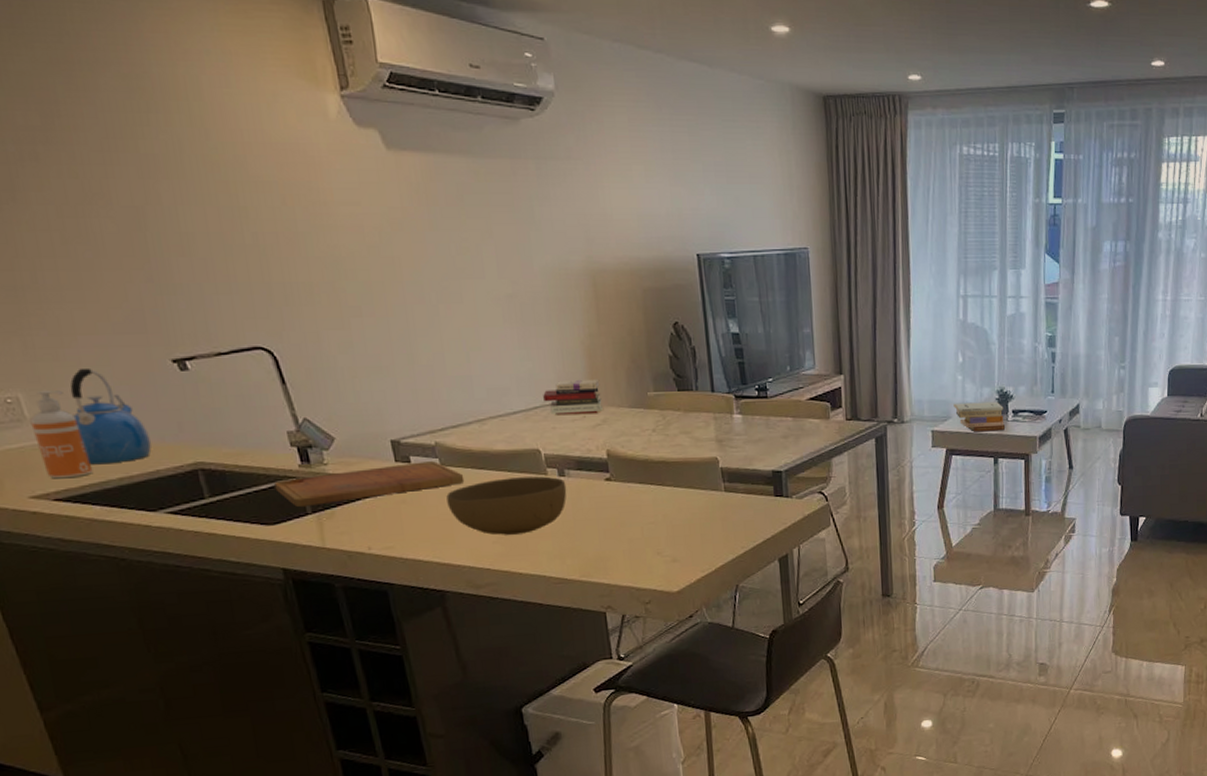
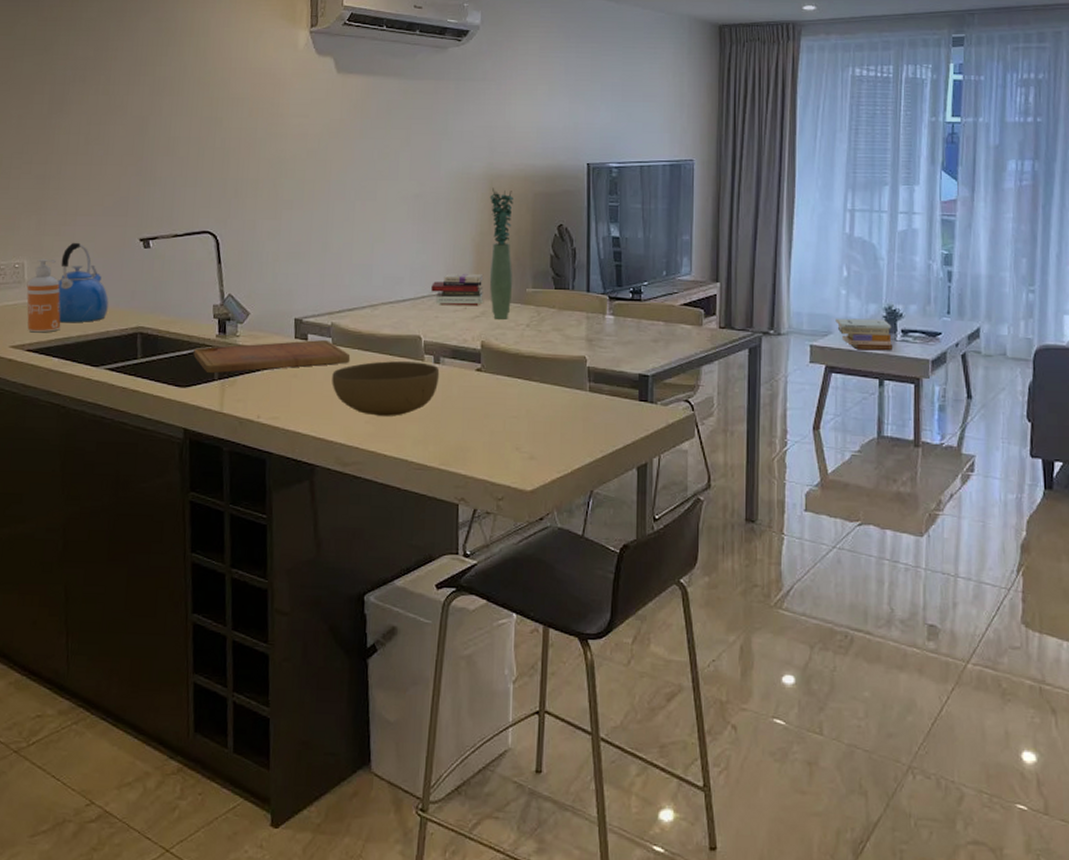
vase: none [594,284,634,427] -> present [489,188,513,321]

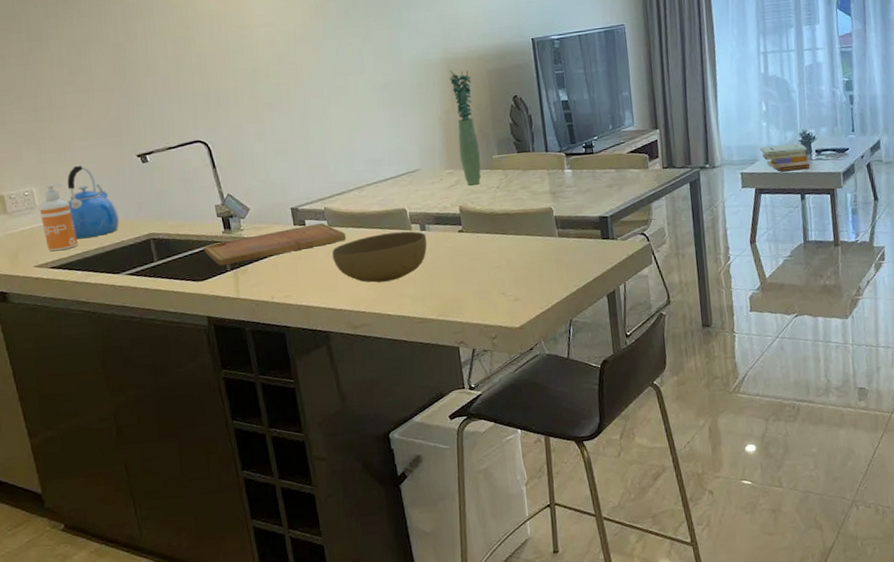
books: present [431,273,484,306] -> none [409,147,457,180]

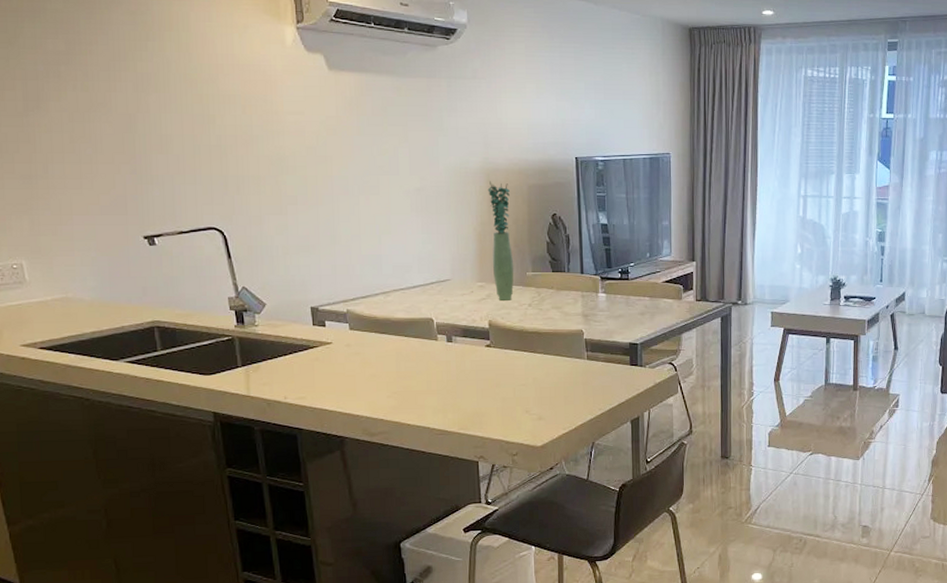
soap dispenser: present [39,183,78,252] -> none [29,259,73,331]
kettle: present [67,165,120,239] -> none [62,241,121,320]
cutting board: present [204,223,347,266] -> none [214,326,368,362]
bowl: present [332,231,427,283] -> none [352,341,453,391]
books: present [760,143,810,172] -> none [792,288,838,315]

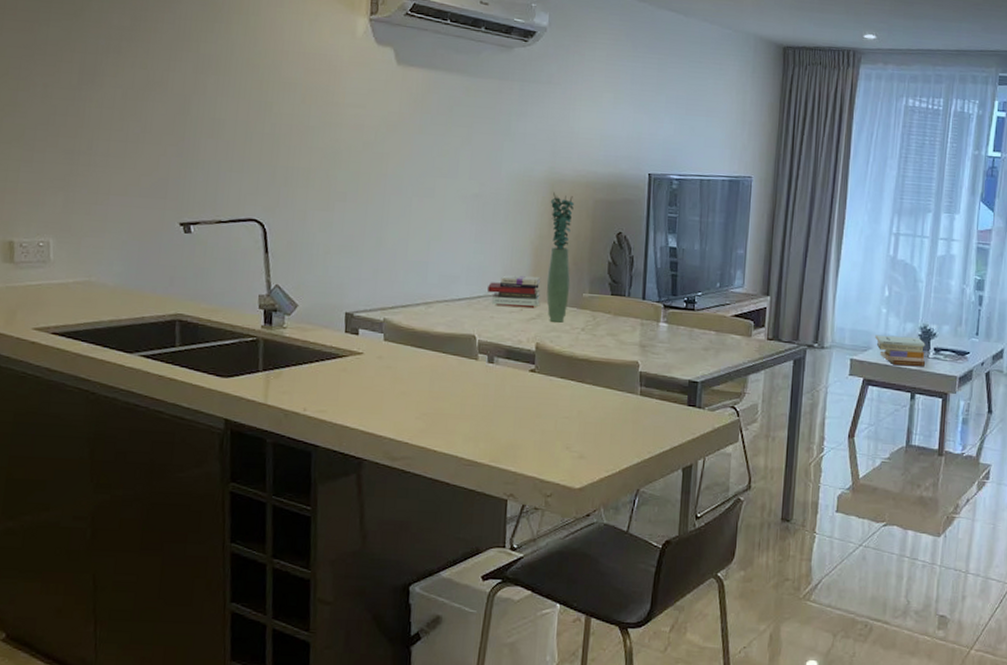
books: none [439,260,489,290] -> present [488,275,541,309]
books: none [792,288,838,315] -> present [875,334,926,367]

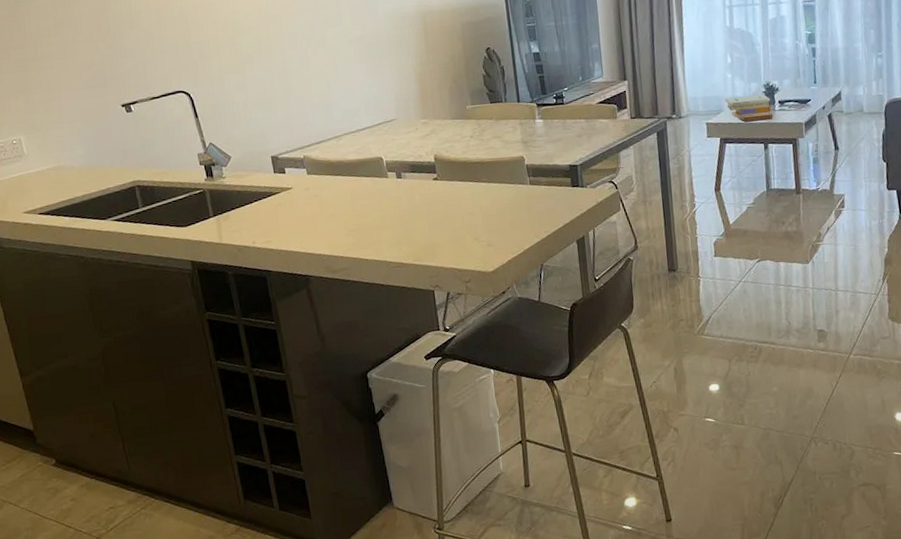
books: present [488,275,541,309] -> none [385,97,432,129]
vase: present [546,192,574,324] -> none [424,23,456,136]

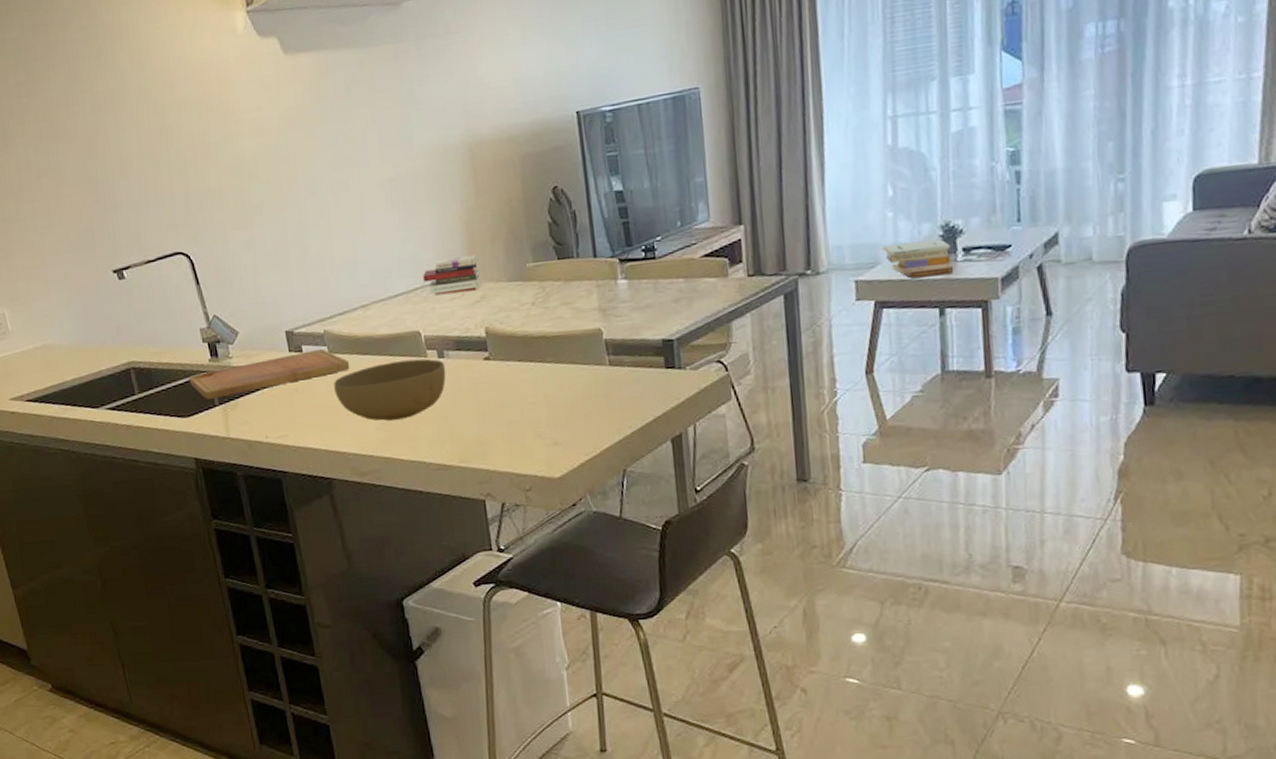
cutting board: none [187,171,325,213] -> present [189,349,350,400]
bowl: none [311,179,403,229] -> present [334,358,446,421]
books: none [385,97,432,129] -> present [423,254,482,296]

